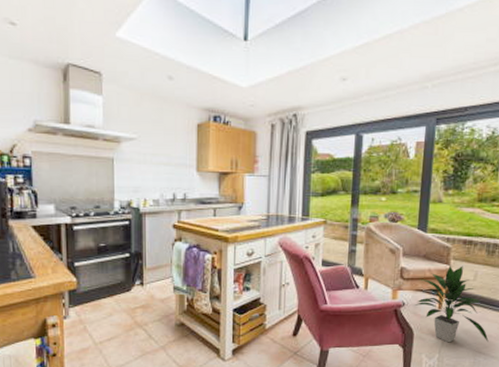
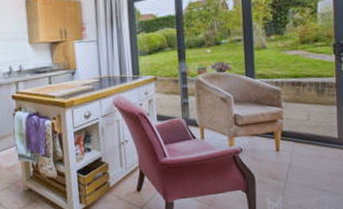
indoor plant: present [414,266,489,343] -> none [252,107,330,184]

